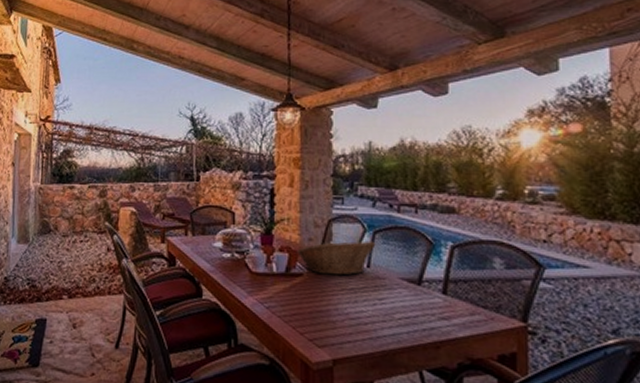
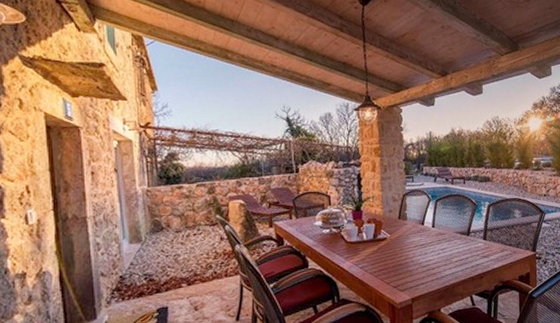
fruit basket: present [296,240,376,276] -> none [380,207,438,237]

